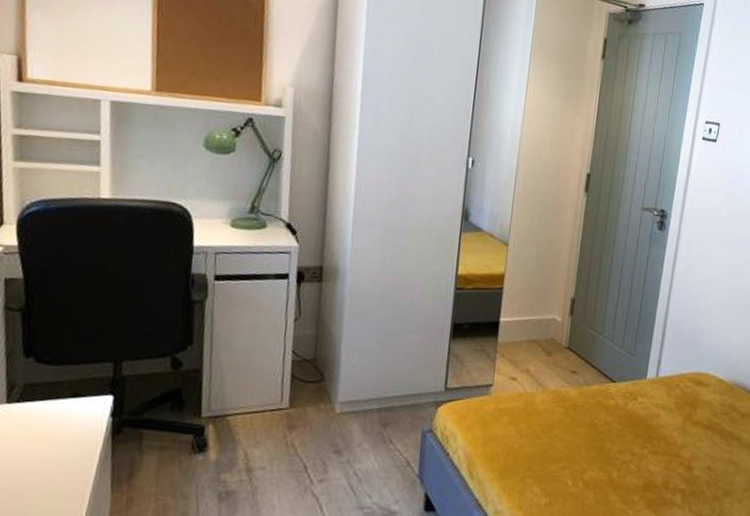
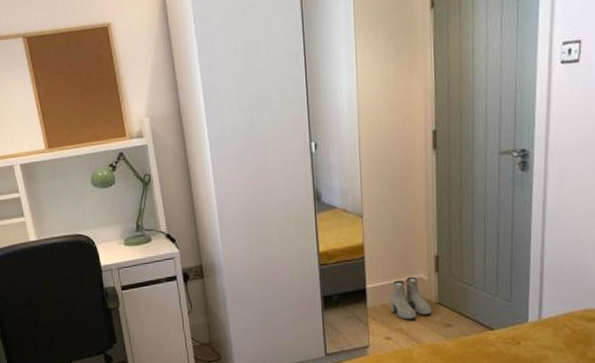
boots: none [520,316,561,361] -> present [390,276,432,320]

